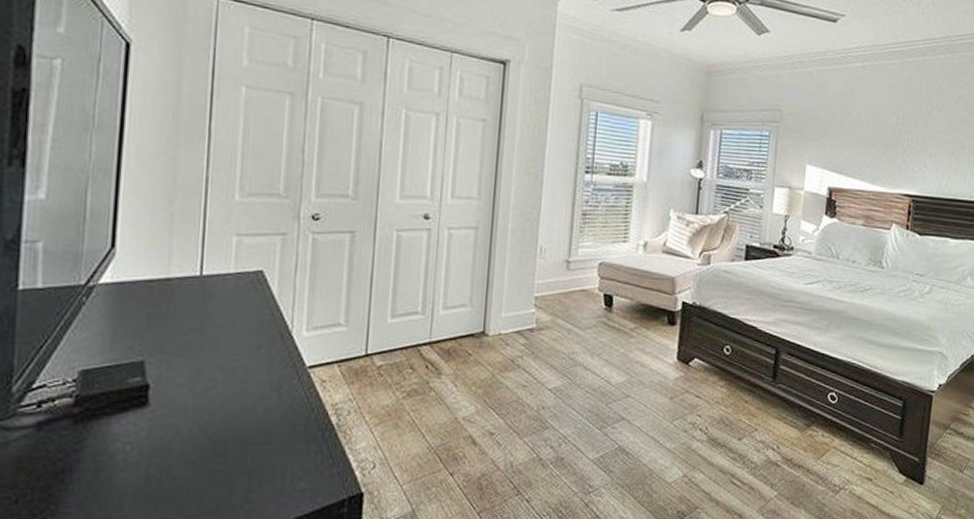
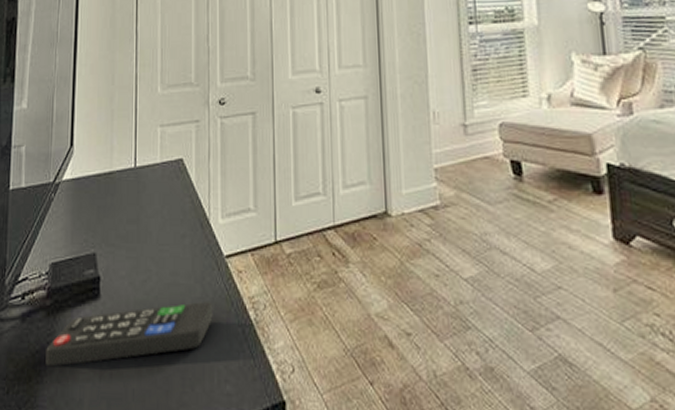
remote control: none [71,409,290,474] -> present [45,302,213,367]

